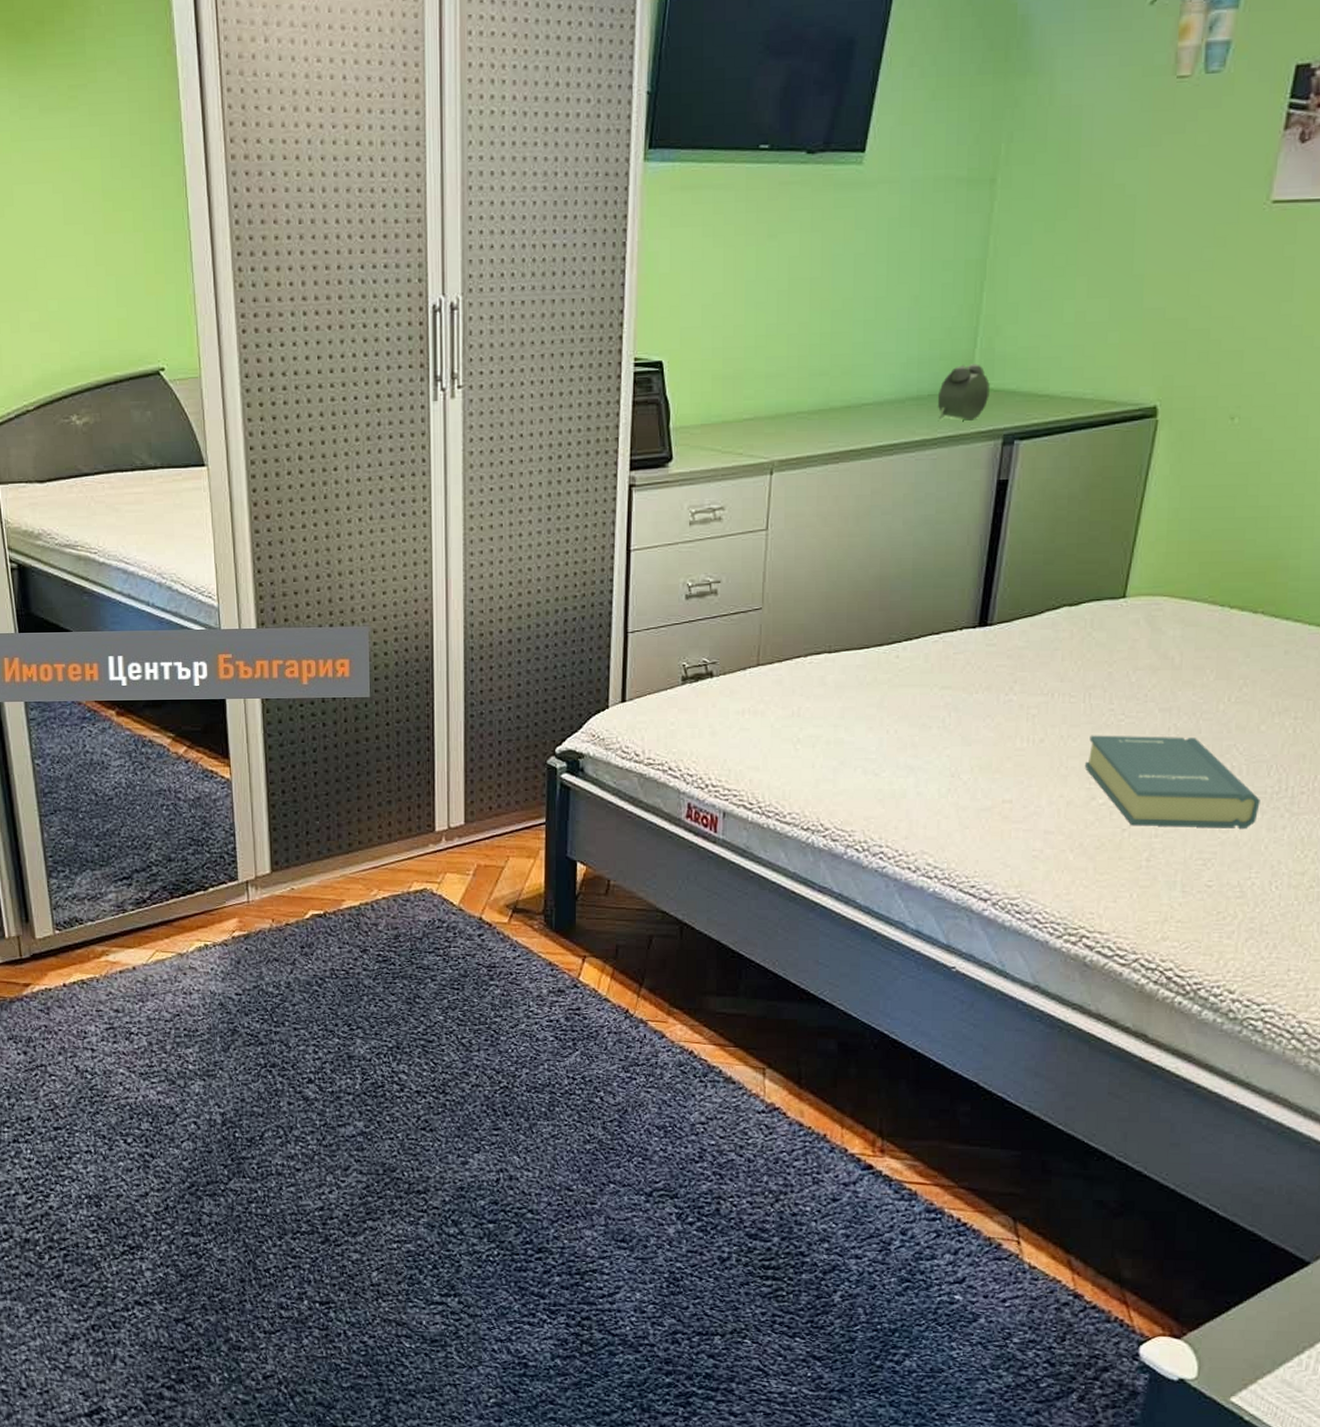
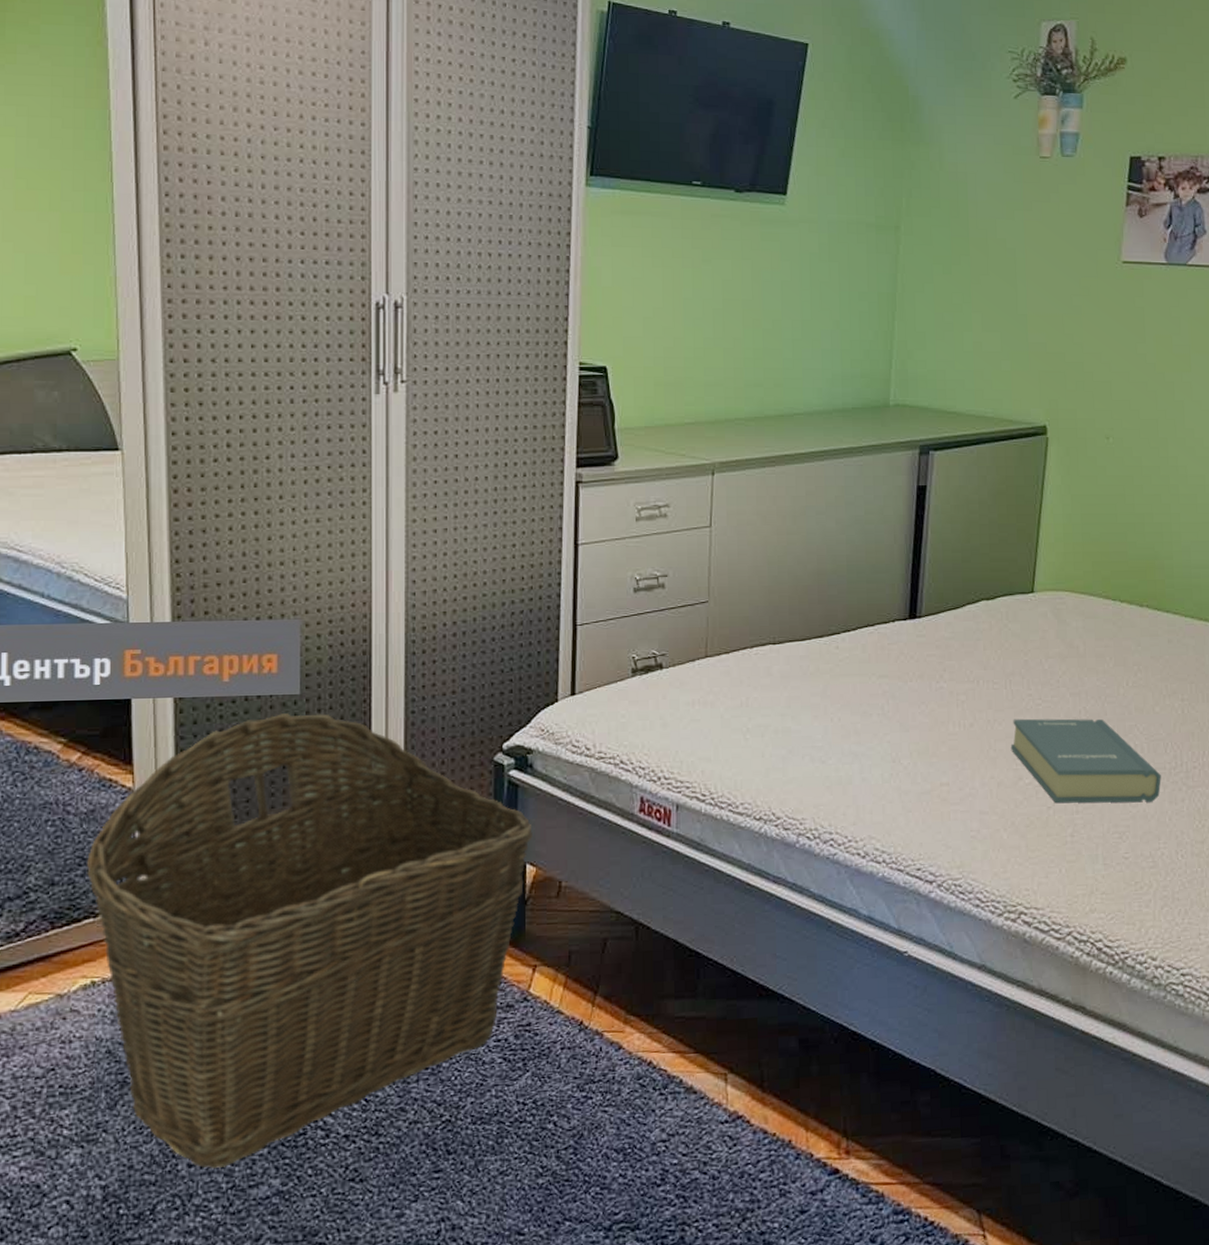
wicker basket: none [196,715,583,1108] -> present [87,713,533,1168]
alarm clock: present [938,364,990,422] -> none [861,382,906,433]

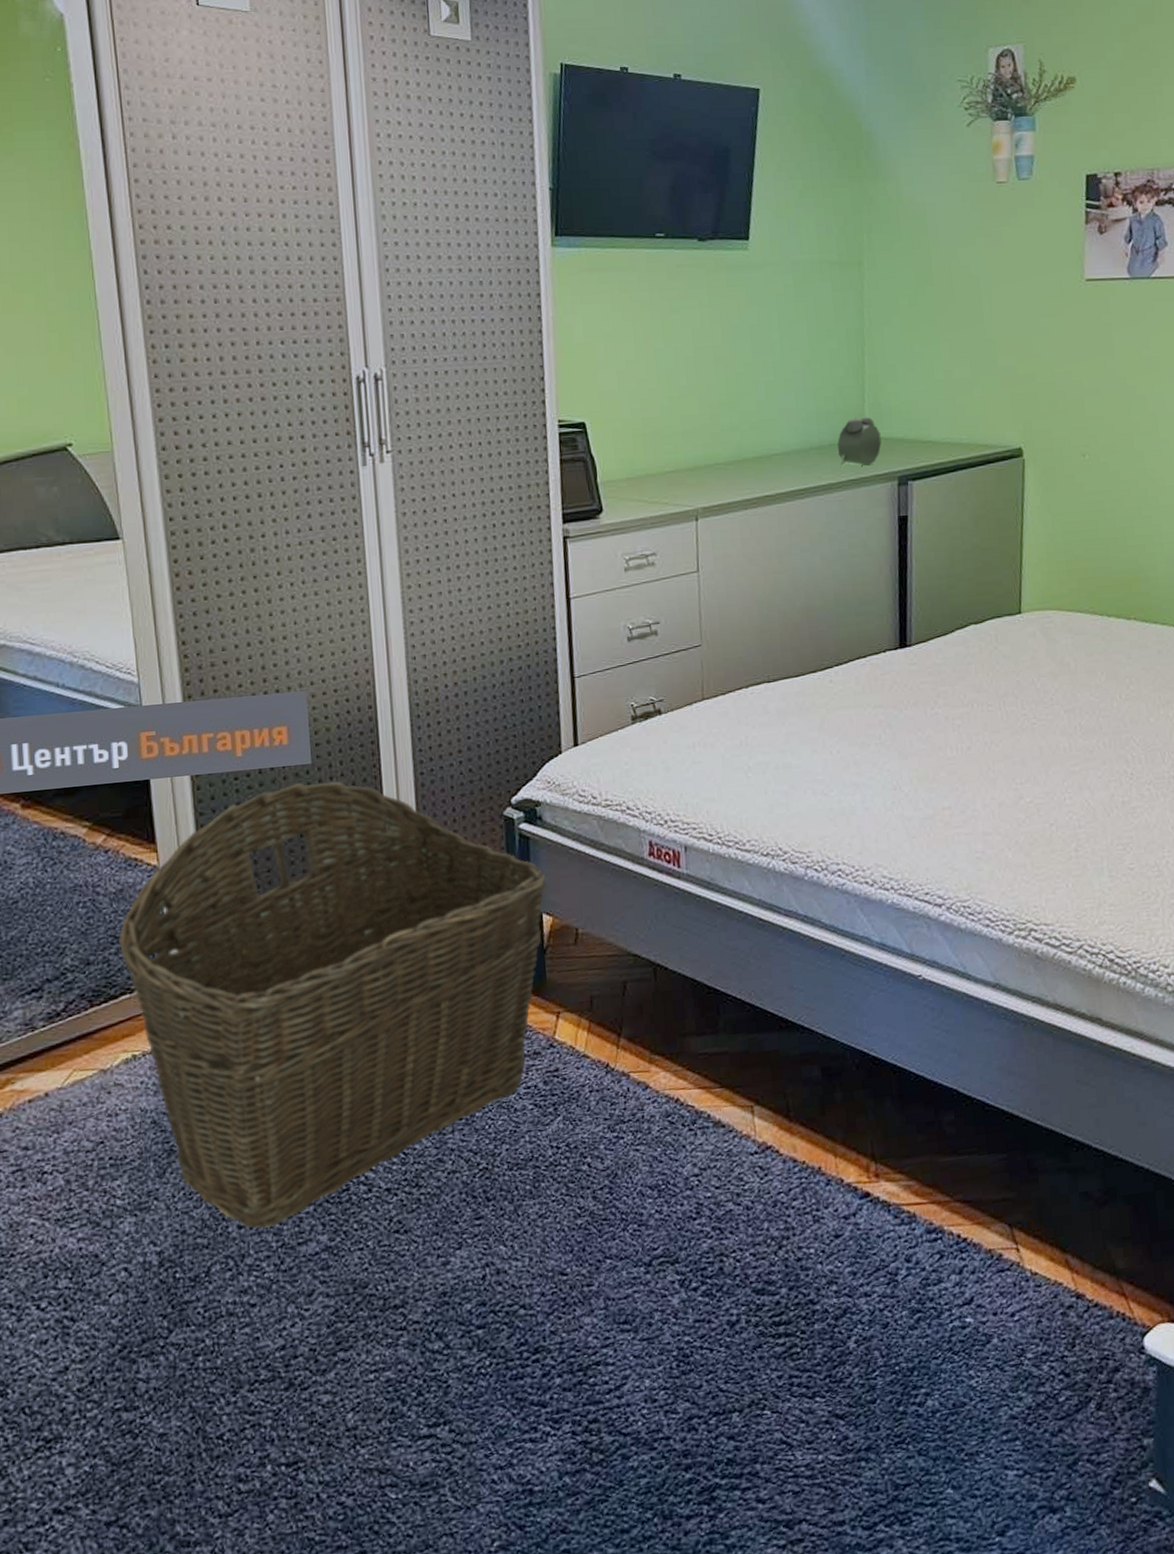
alarm clock: none [861,382,906,433] -> present [837,416,882,467]
hardback book: present [1010,718,1161,804] -> none [1009,734,1161,819]

